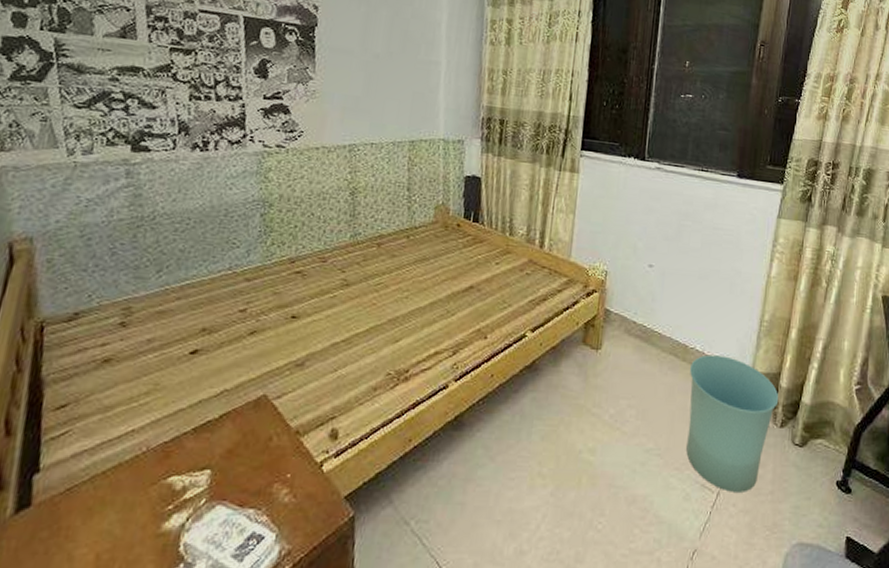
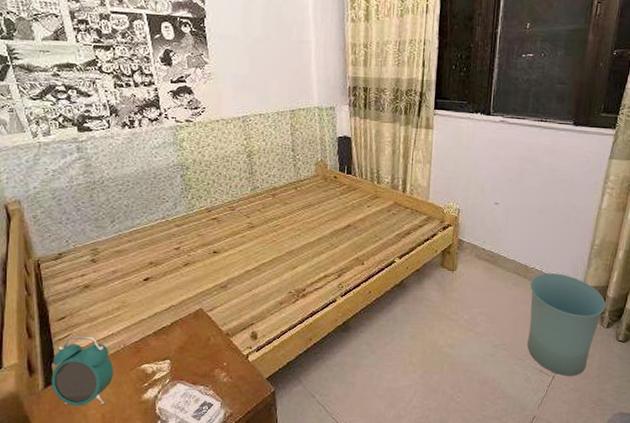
alarm clock: none [26,433,126,542] -> present [51,336,113,406]

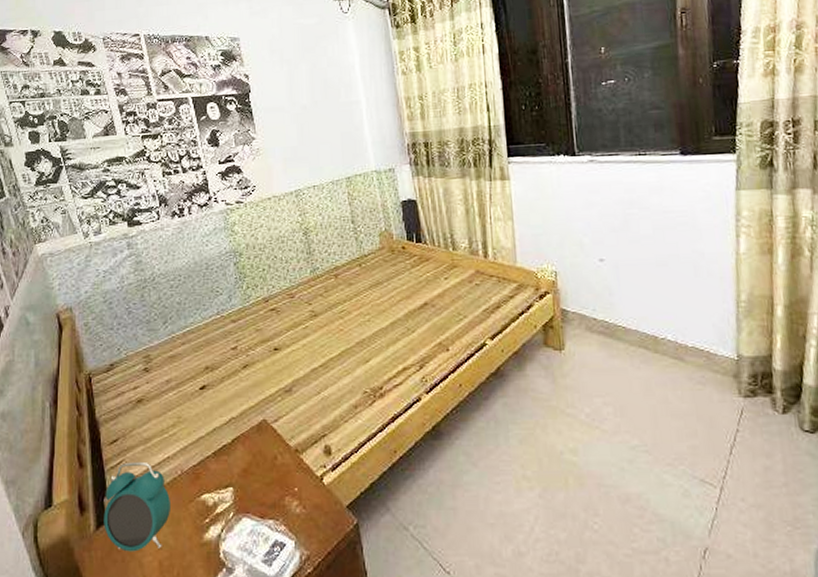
waste bin: present [527,273,606,376] -> none [664,343,776,486]

